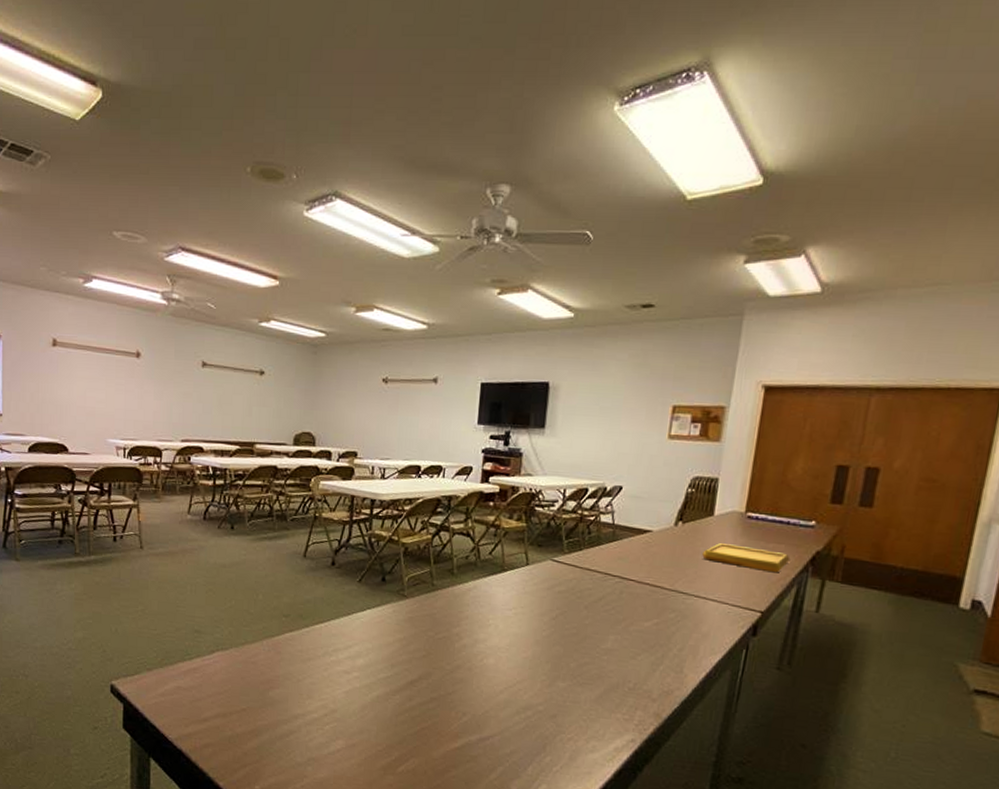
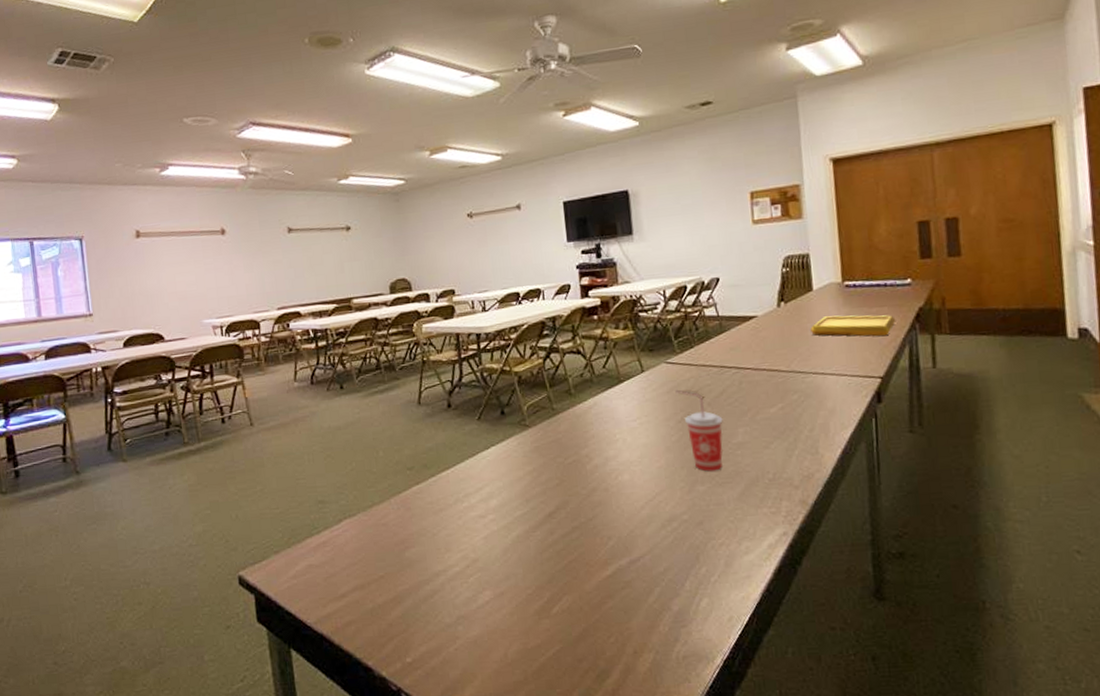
beverage cup: none [555,587,597,671] -> present [675,389,723,472]

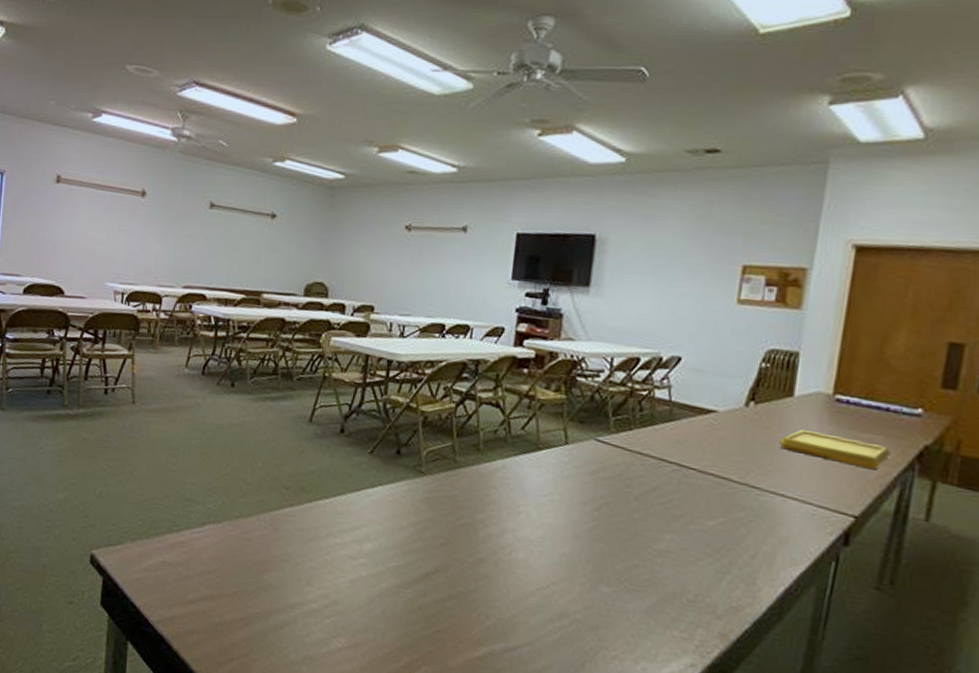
beverage cup: present [675,389,723,472] -> none [599,473,649,575]

